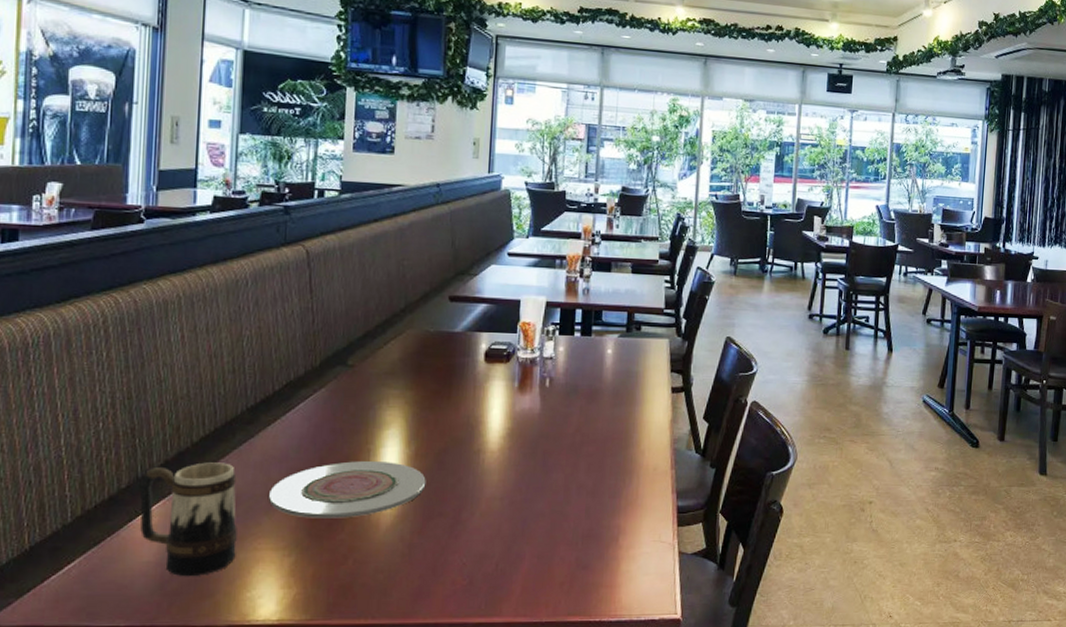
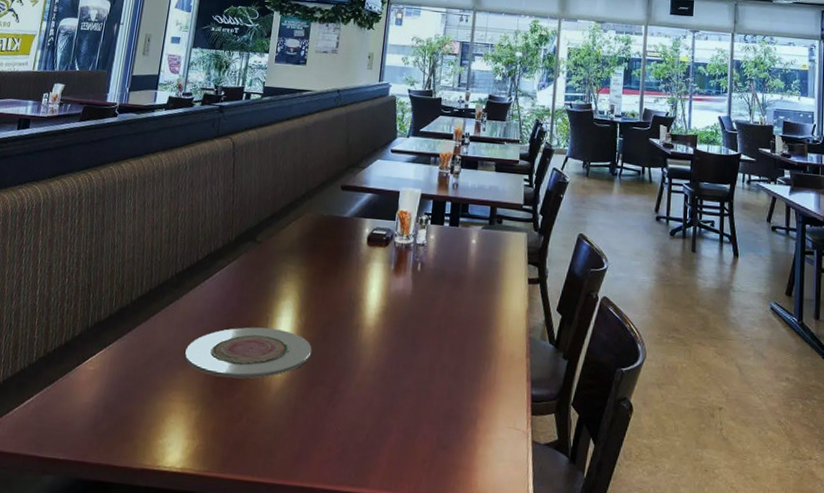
beer mug: present [139,462,237,577] -> none [84,318,162,420]

